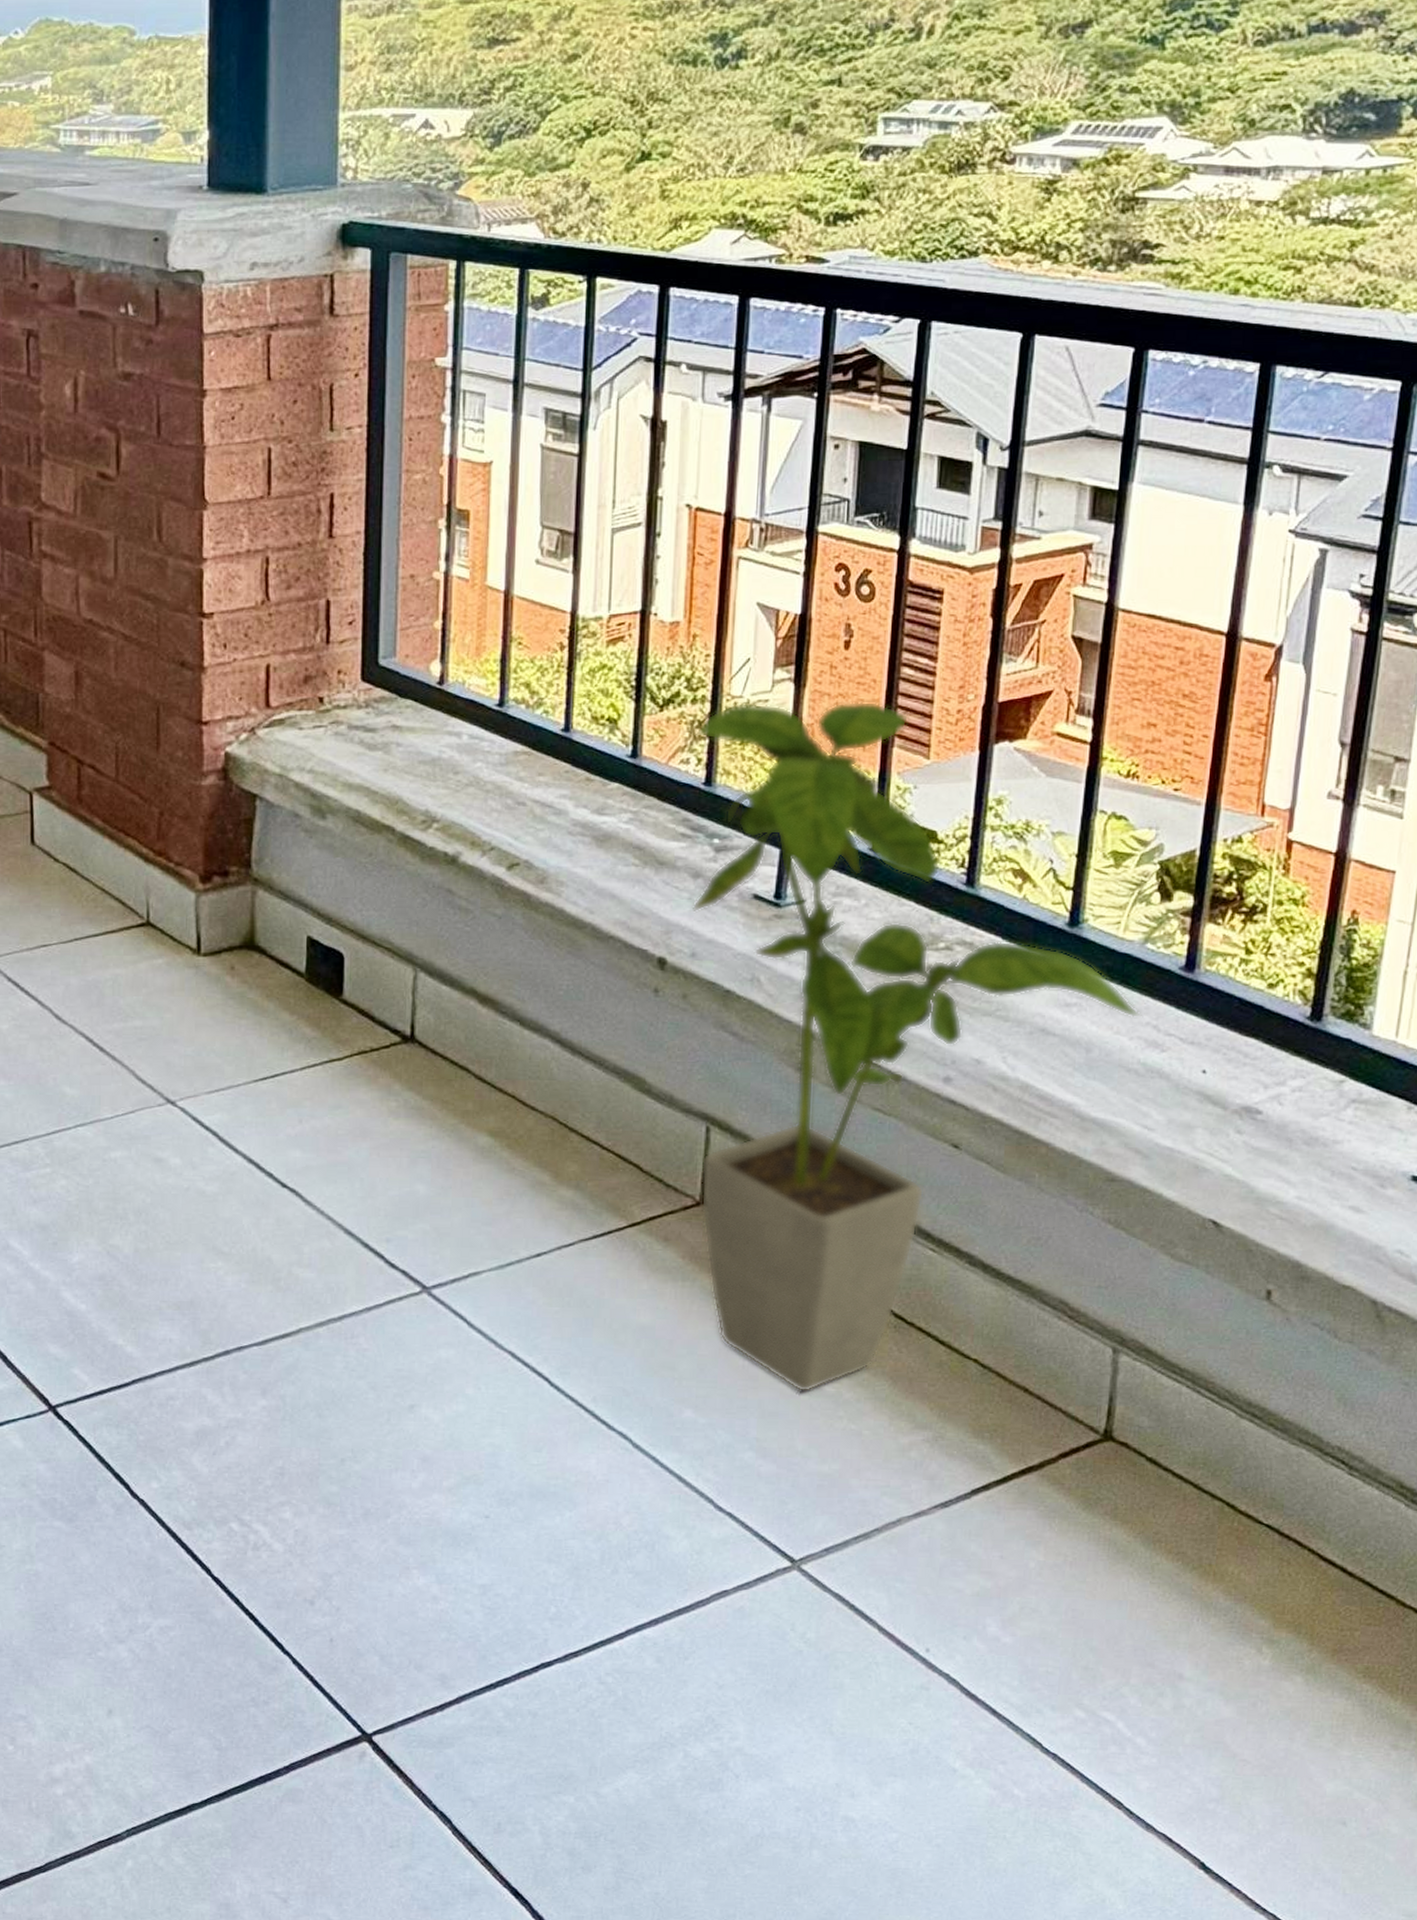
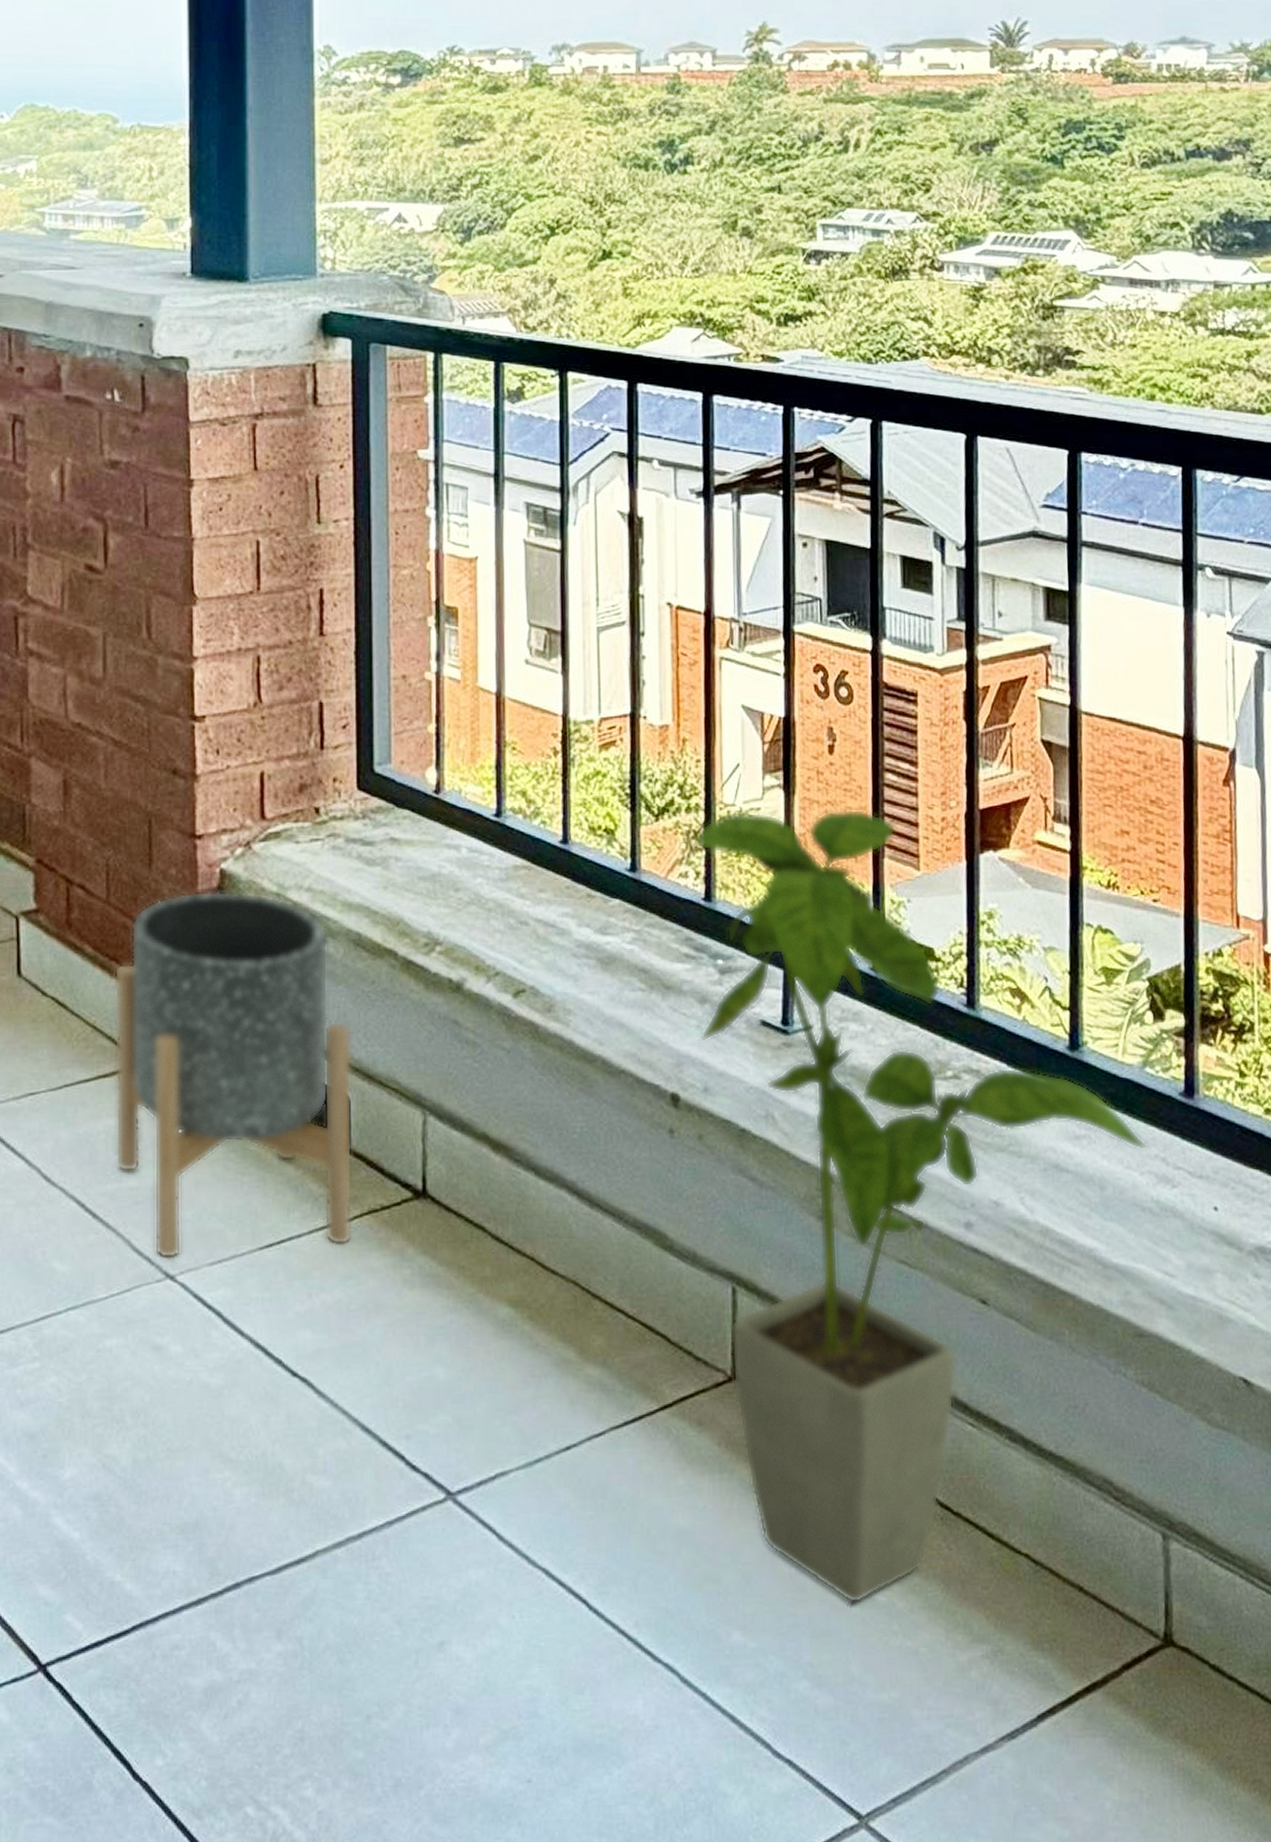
planter: none [121,772,348,1087] -> present [114,891,353,1259]

